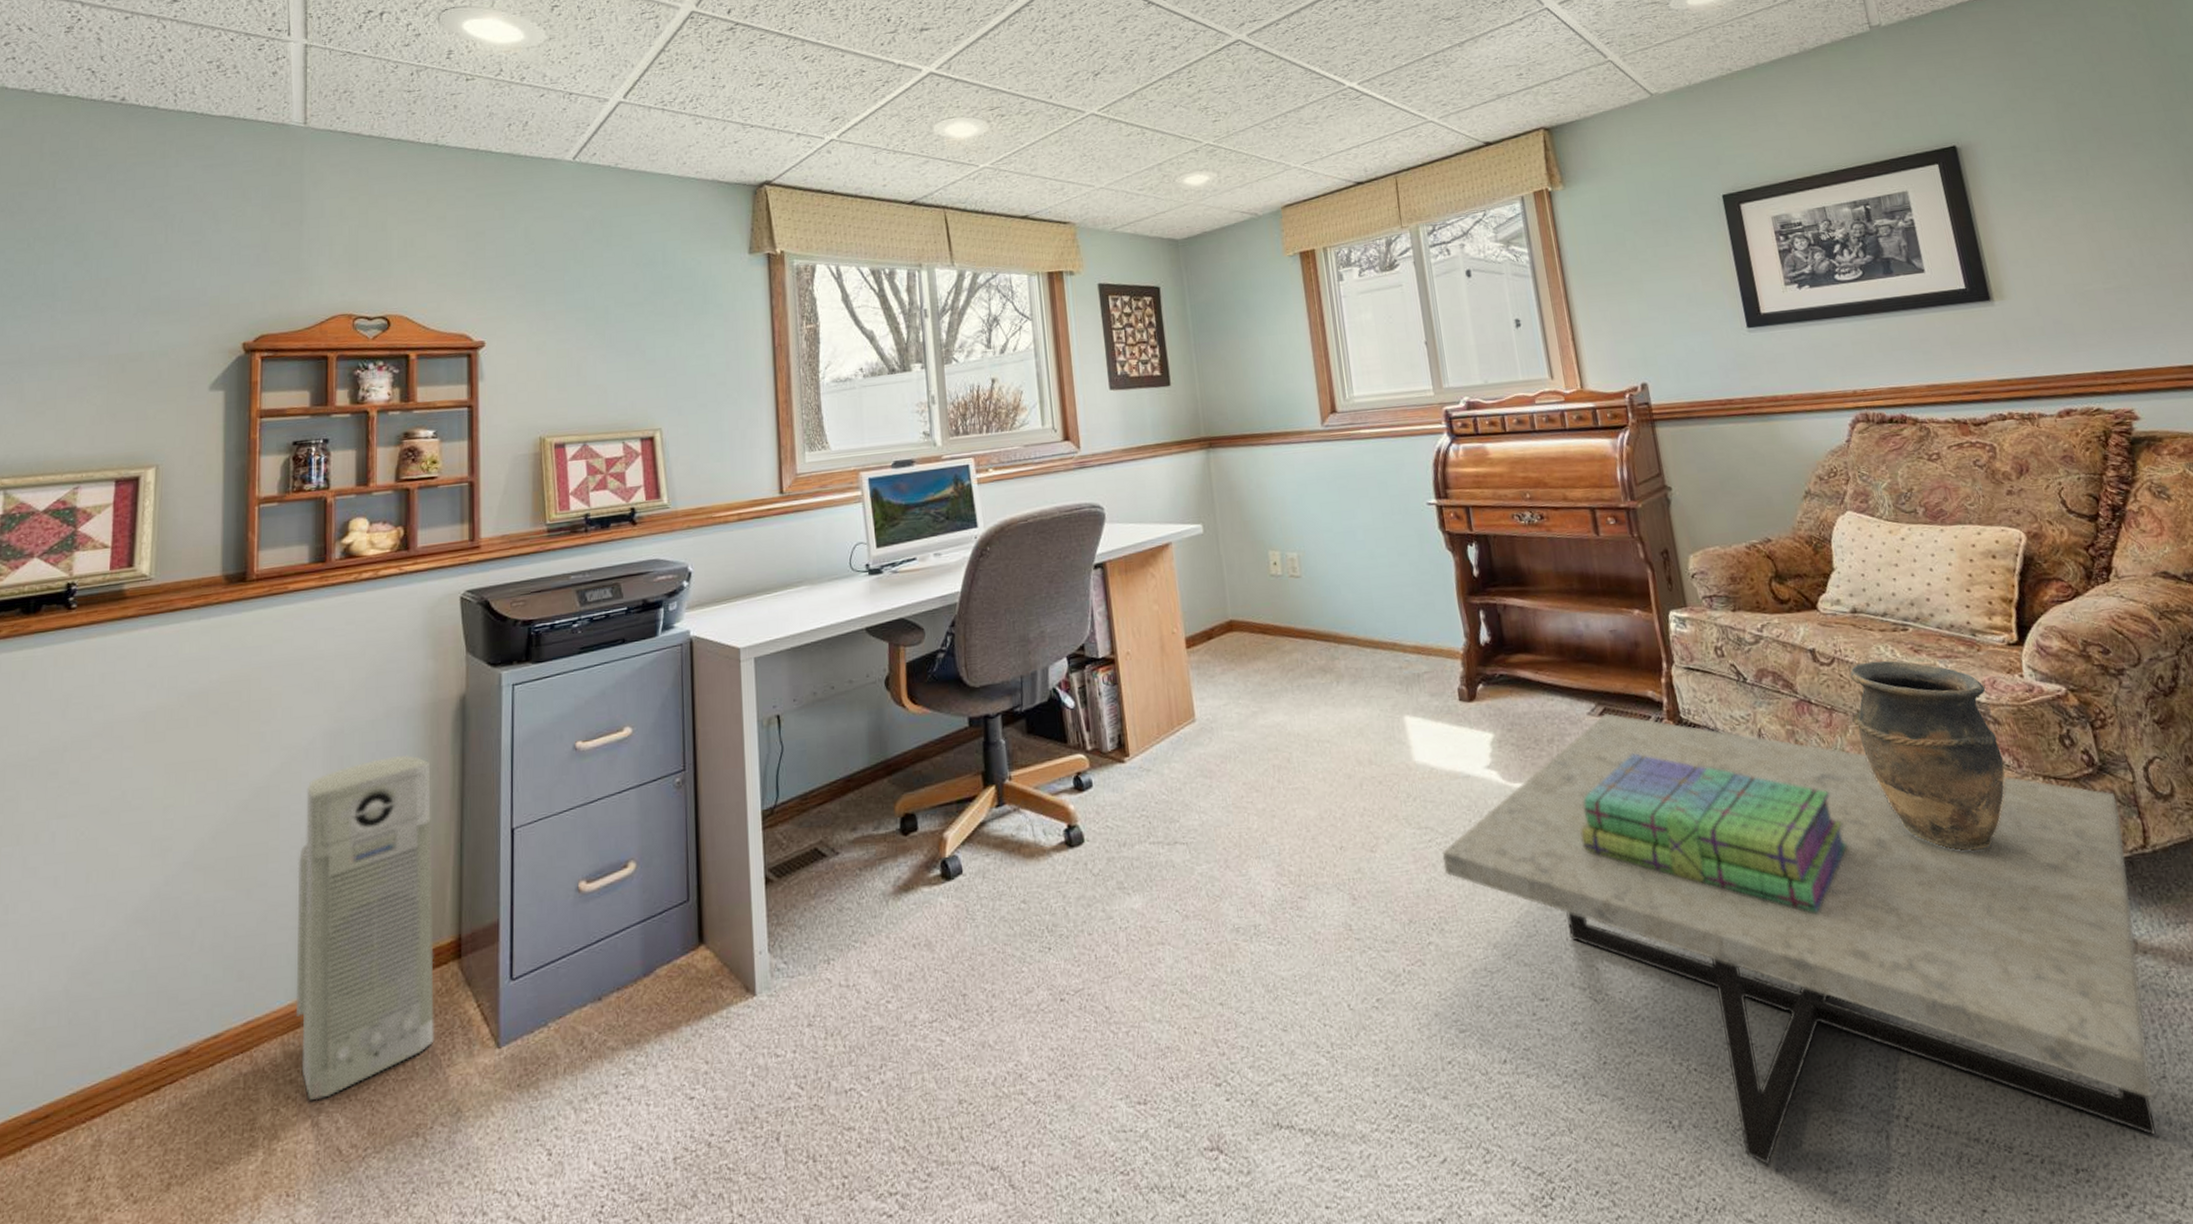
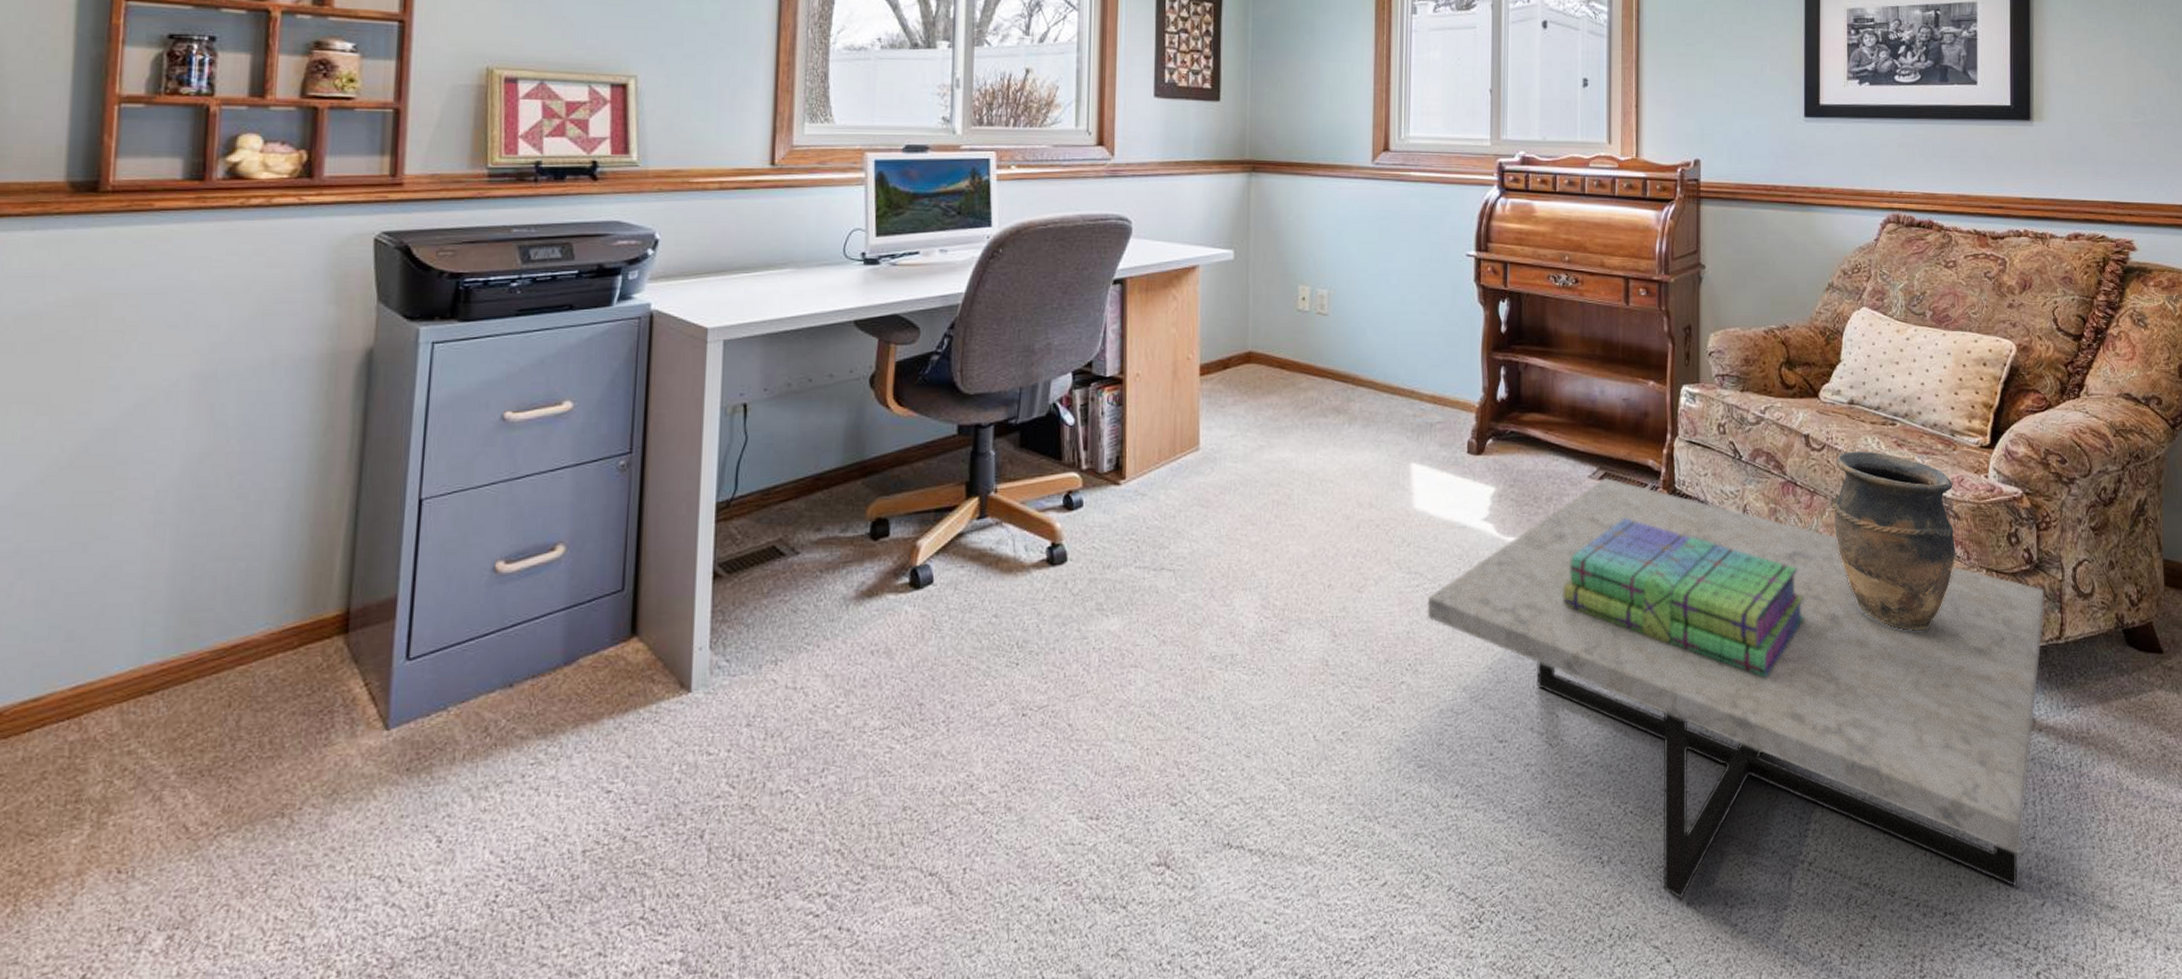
air purifier: present [295,754,434,1101] -> none [138,408,323,774]

